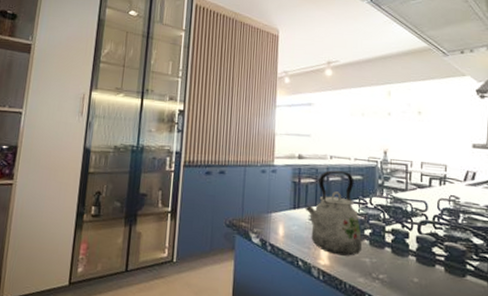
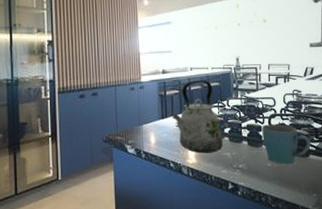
mug: none [409,231,469,283] -> present [262,124,311,164]

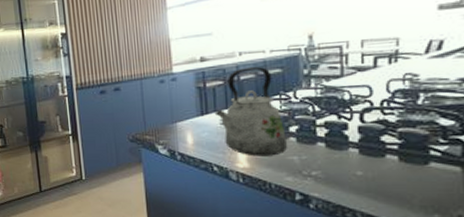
mug: present [262,124,311,164] -> none [349,120,433,173]

